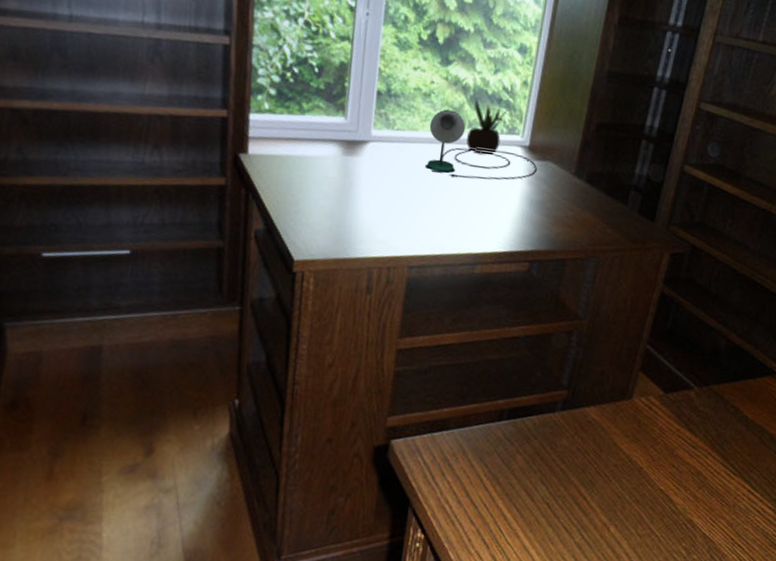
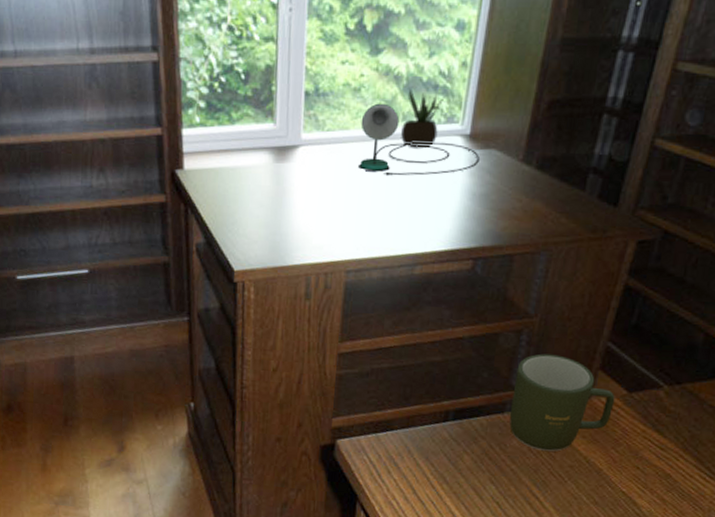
mug: none [560,354,654,451] -> present [509,353,615,452]

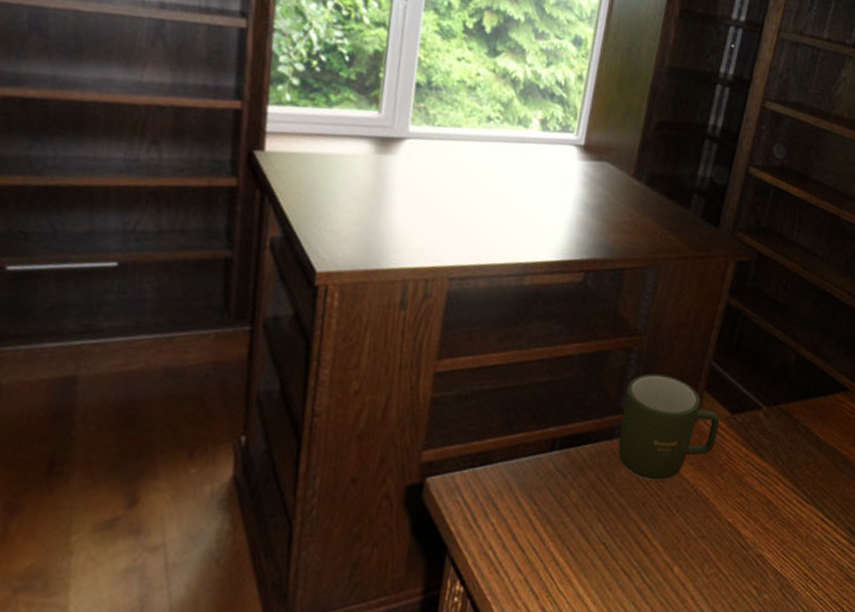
desk lamp: present [359,103,480,176] -> none [470,104,593,182]
potted plant: present [401,88,445,150] -> none [515,93,561,156]

